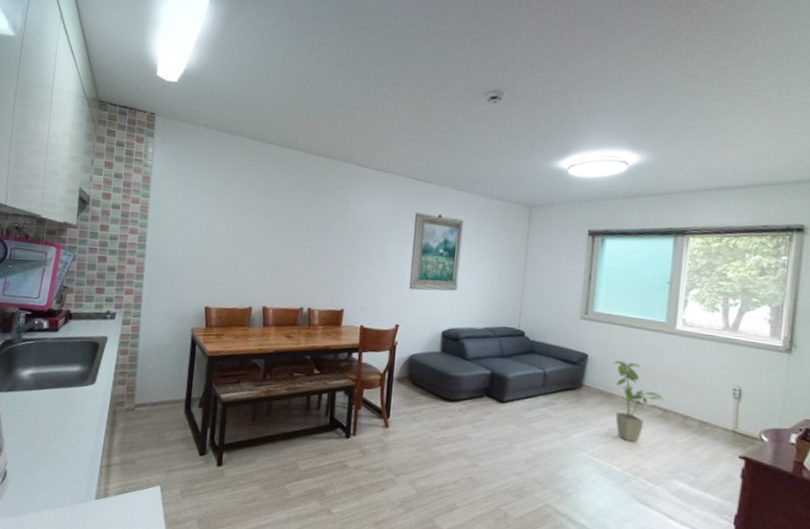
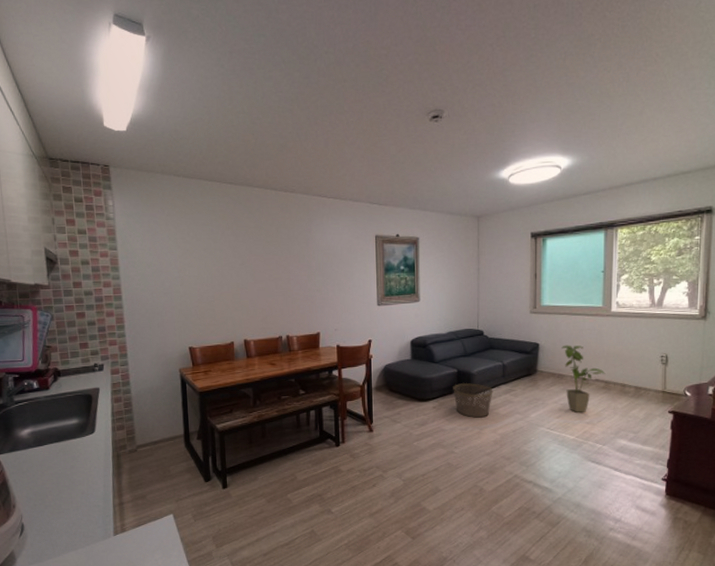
basket: none [484,387,530,431] -> present [453,383,493,418]

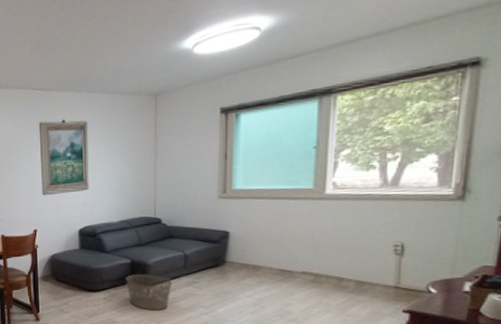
house plant: present [562,345,606,412] -> none [258,233,316,308]

